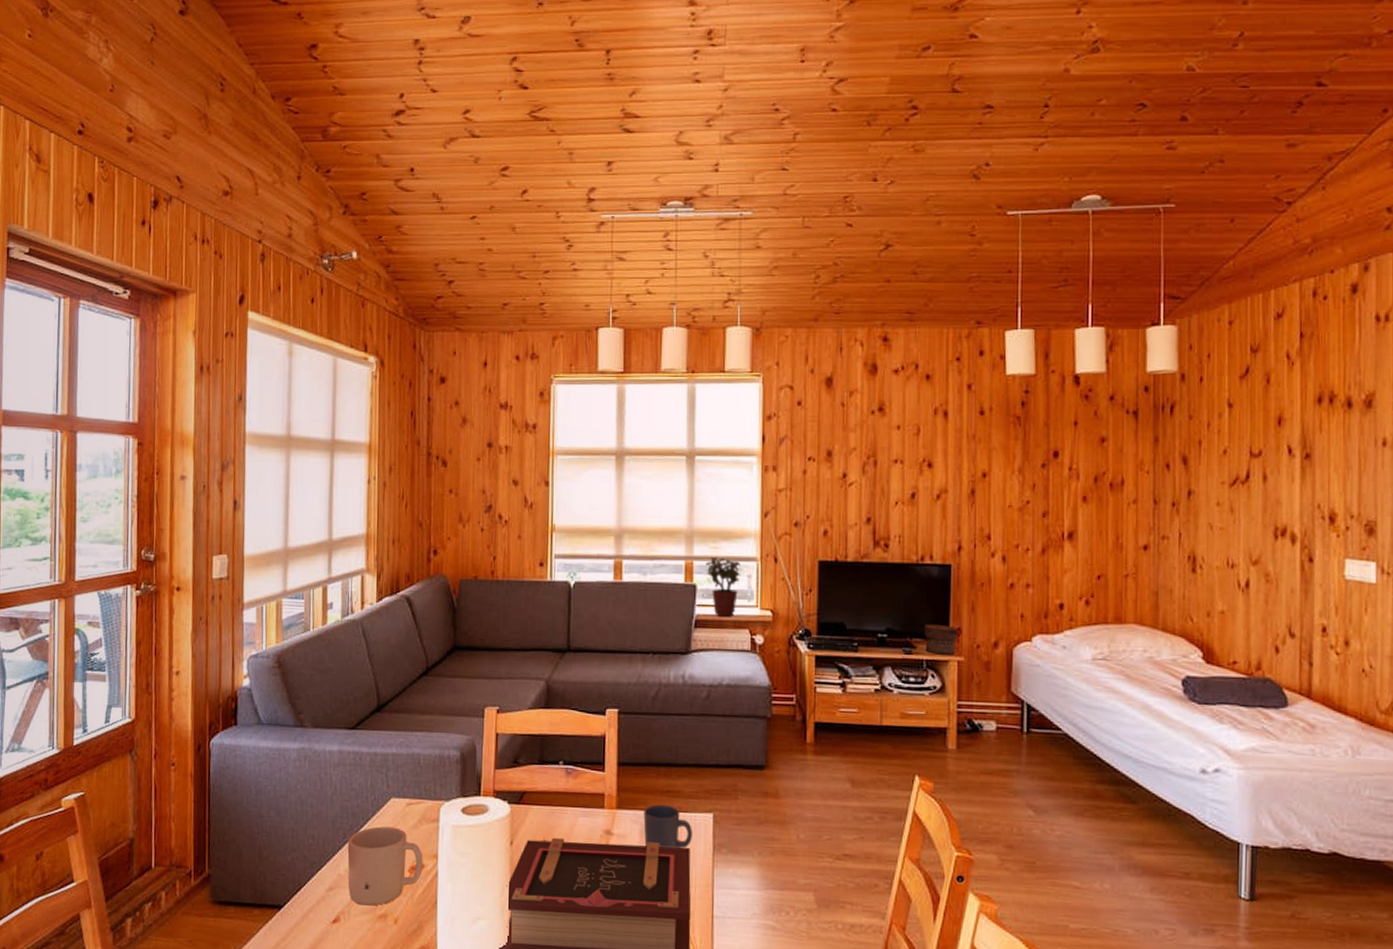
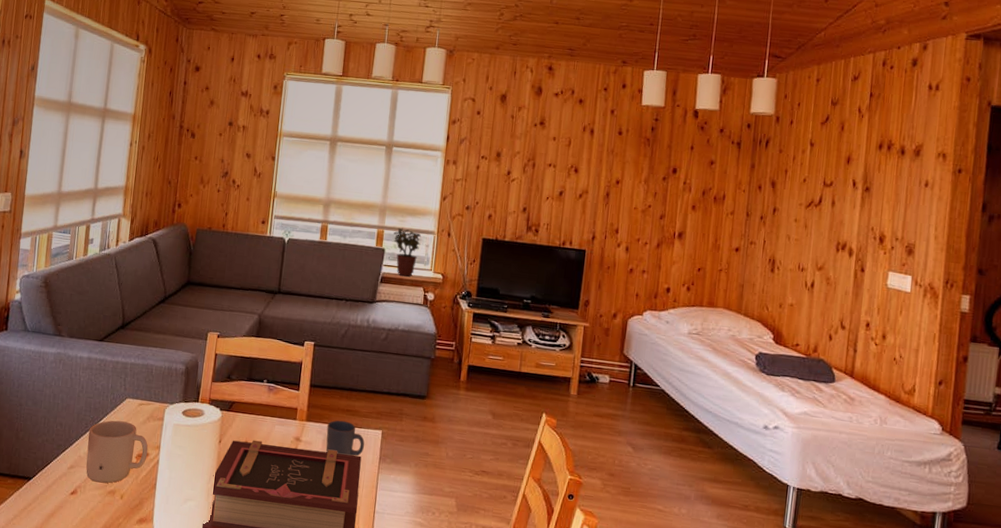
decorative box: present [924,623,958,656] -> none [559,295,586,322]

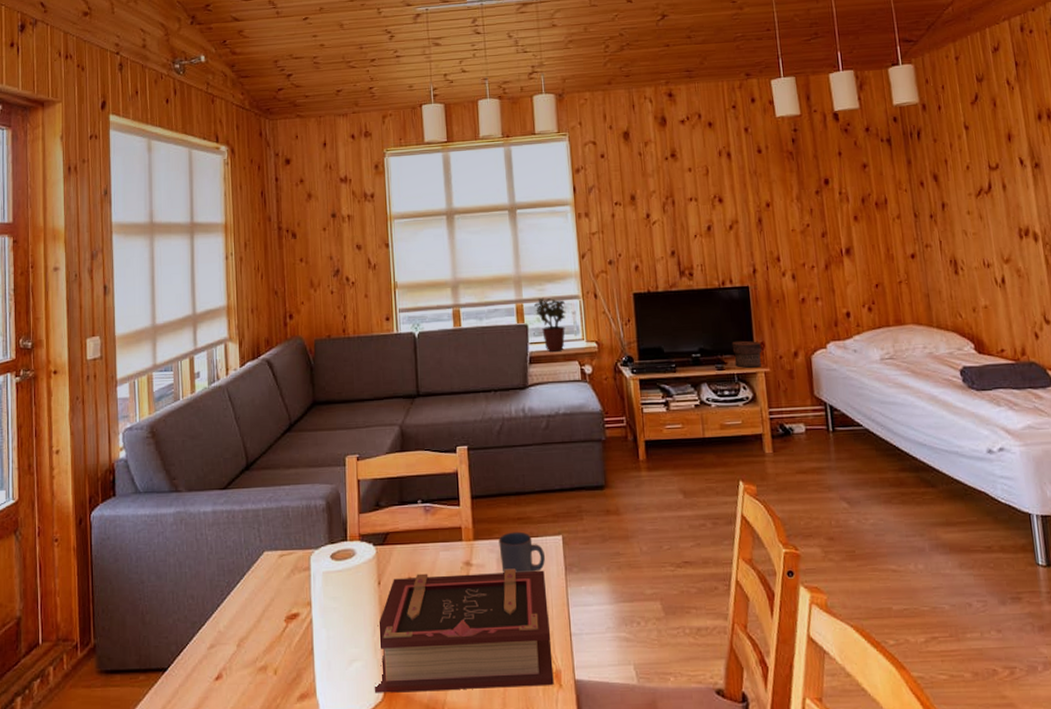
mug: present [85,420,148,483] -> none [225,580,298,660]
decorative box: none [559,295,586,322] -> present [732,340,762,369]

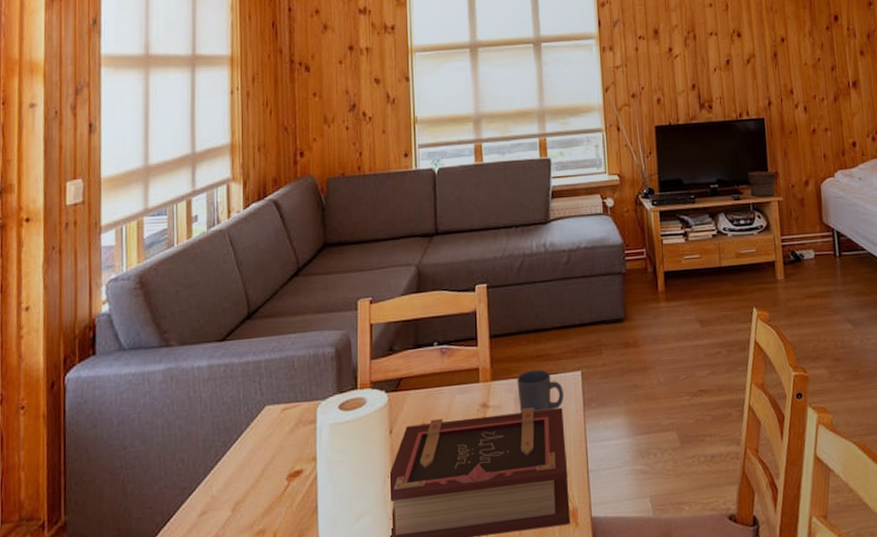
potted plant: present [534,297,567,352] -> none [558,131,589,186]

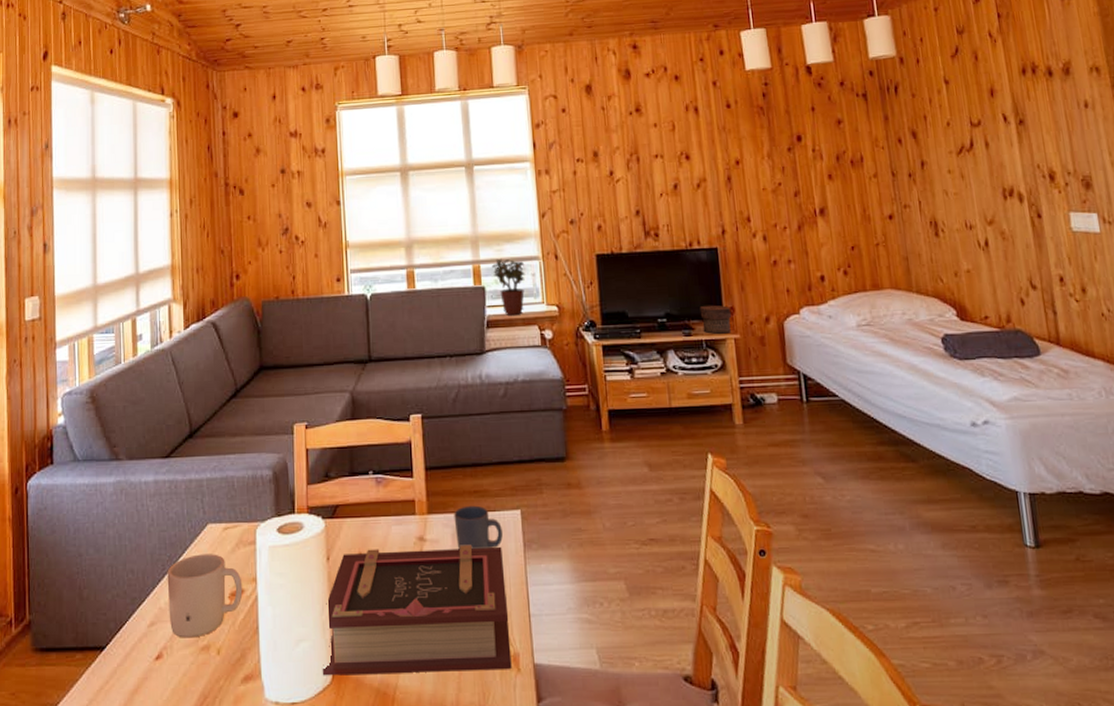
mug: none [220,436,301,525] -> present [167,554,243,638]
potted plant: none [558,131,589,186] -> present [492,258,526,315]

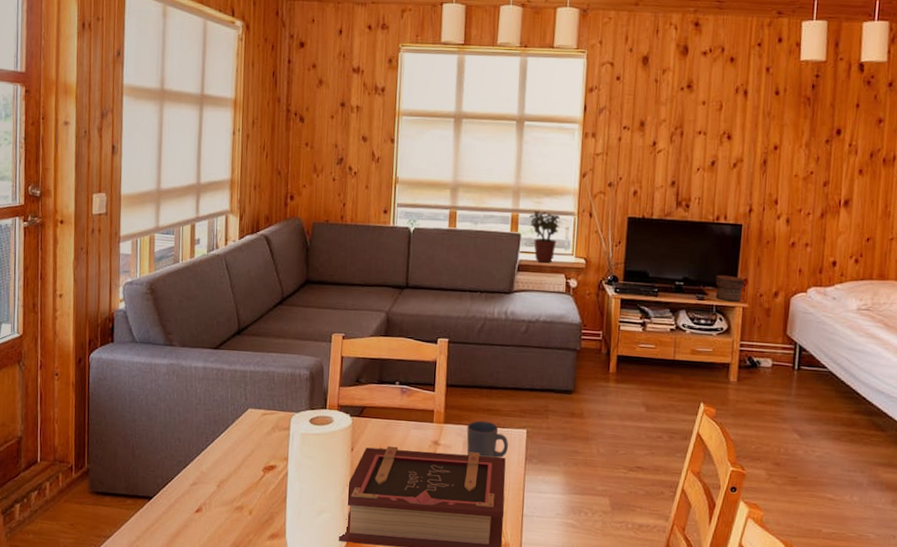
mug: present [167,554,243,638] -> none [209,432,275,499]

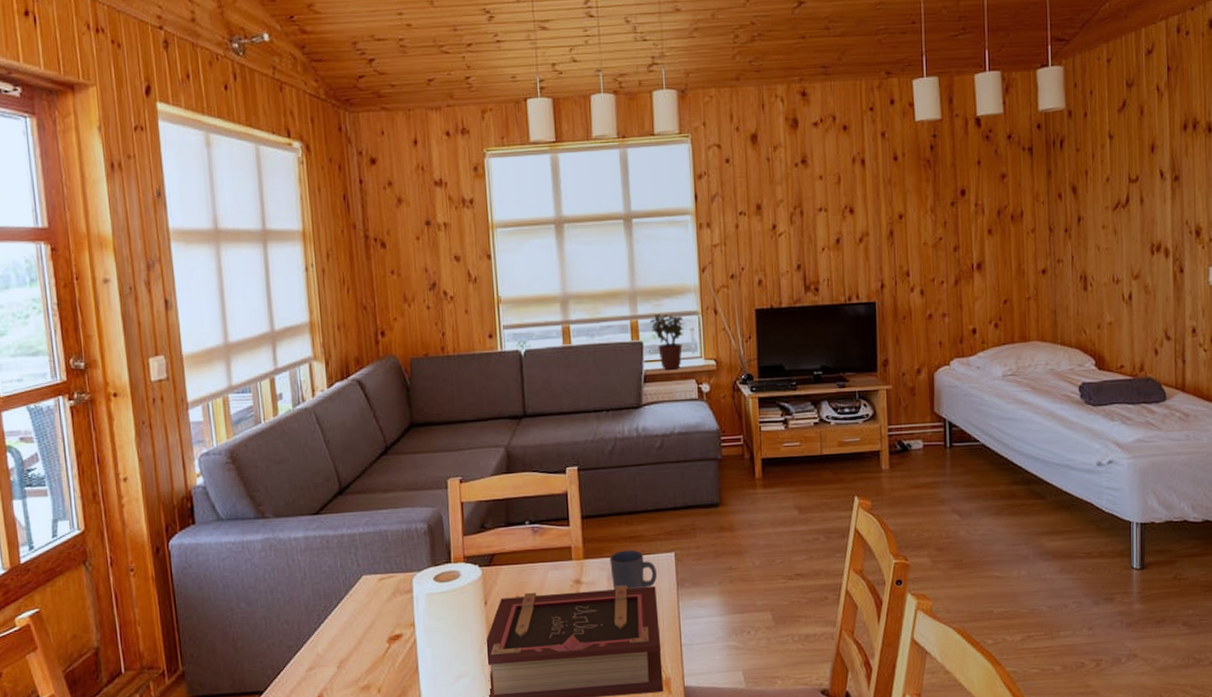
decorative box: present [715,274,745,303] -> none [855,357,885,386]

